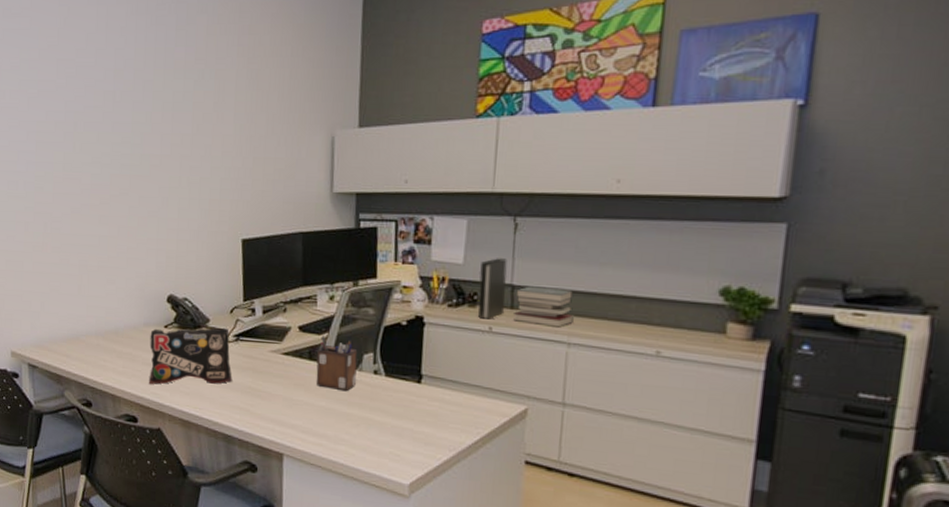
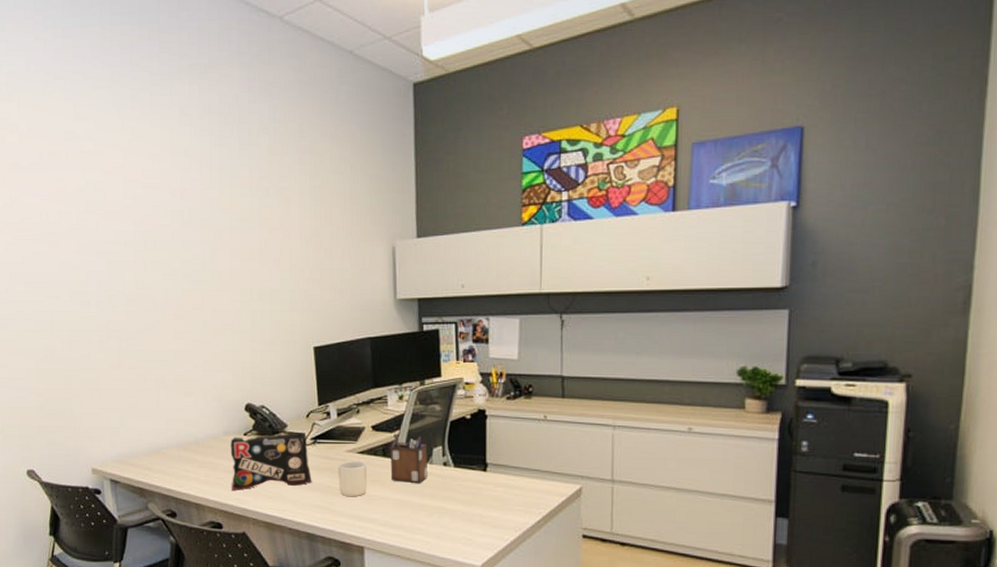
mug: none [259,361,291,401] -> present [338,460,367,497]
binder: present [478,258,507,319] -> none [533,352,557,409]
books: present [513,286,574,328] -> none [565,376,617,412]

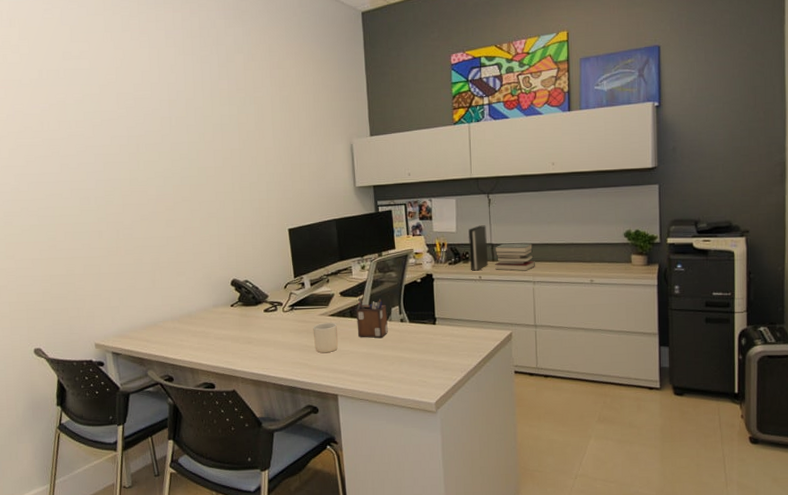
laptop: present [230,432,312,490] -> none [219,300,291,354]
binder: none [533,352,557,409] -> present [468,225,489,271]
books: none [565,376,617,412] -> present [495,243,535,271]

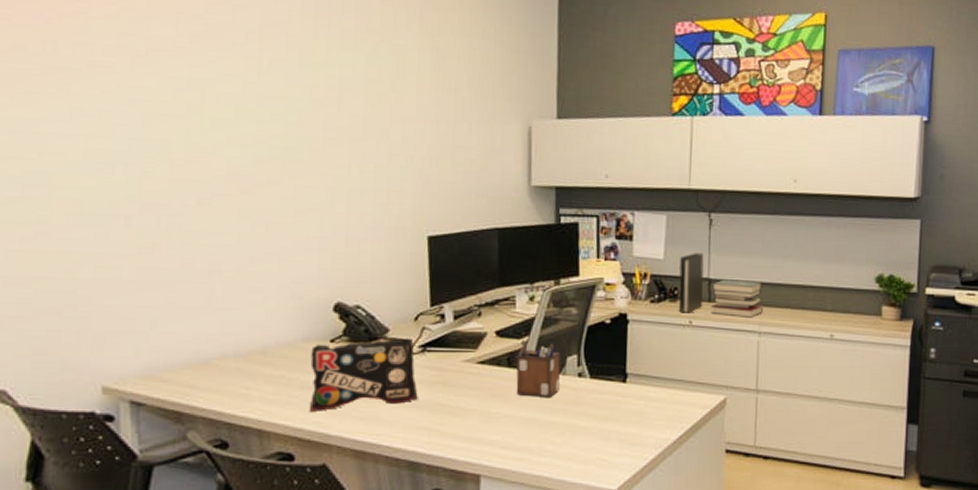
laptop: none [219,300,291,354] -> present [310,338,418,411]
mug: present [313,322,338,353] -> none [451,371,487,416]

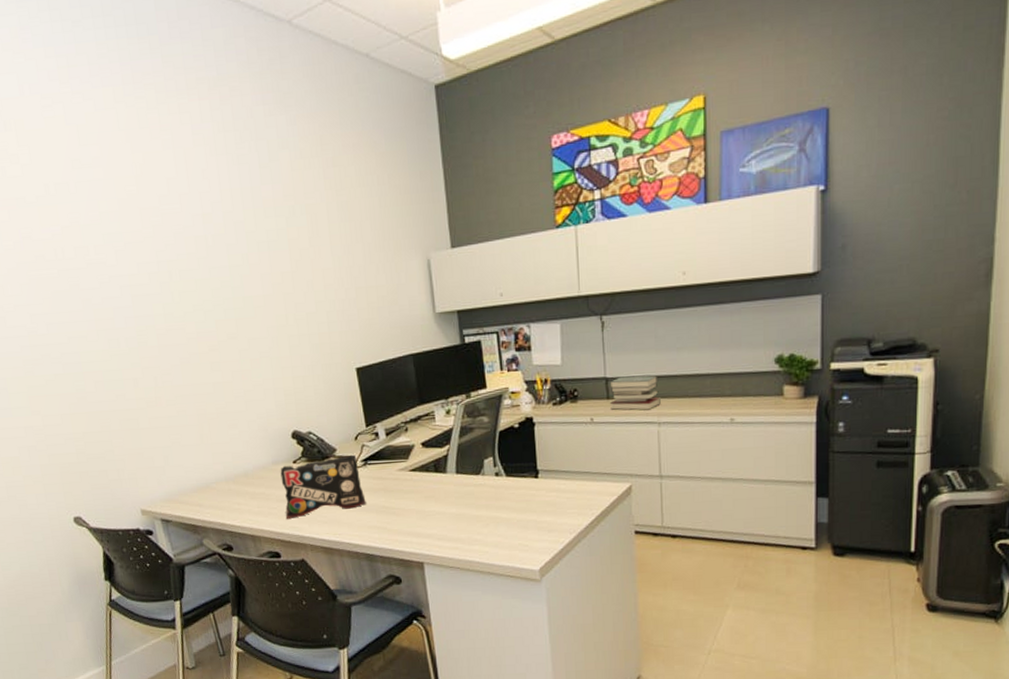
desk organizer: present [516,340,561,397] -> none [442,448,482,496]
binder: present [678,253,704,313] -> none [577,355,602,412]

